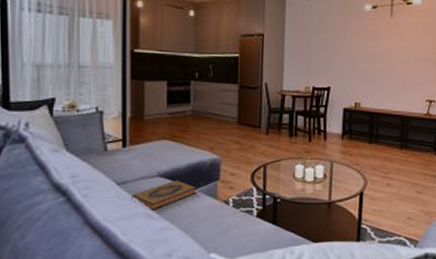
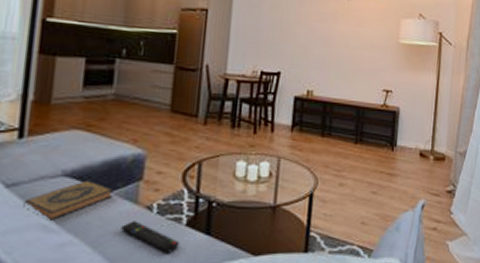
remote control: none [206,212,252,238] -> present [121,221,179,253]

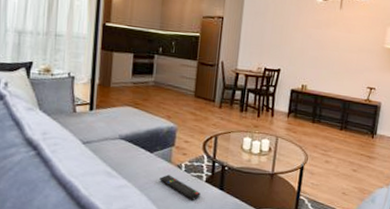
hardback book: present [23,180,113,220] -> none [94,143,153,169]

